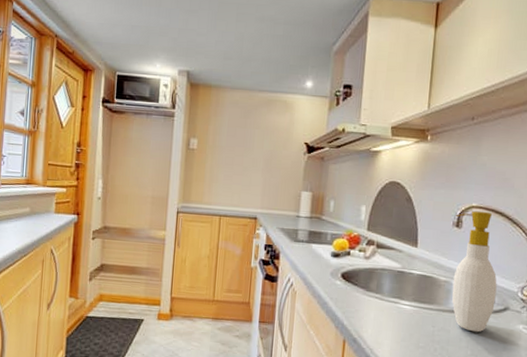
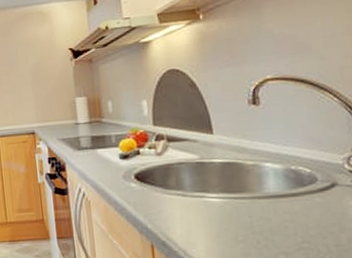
soap bottle: present [452,210,497,333] -> none [249,81,319,217]

